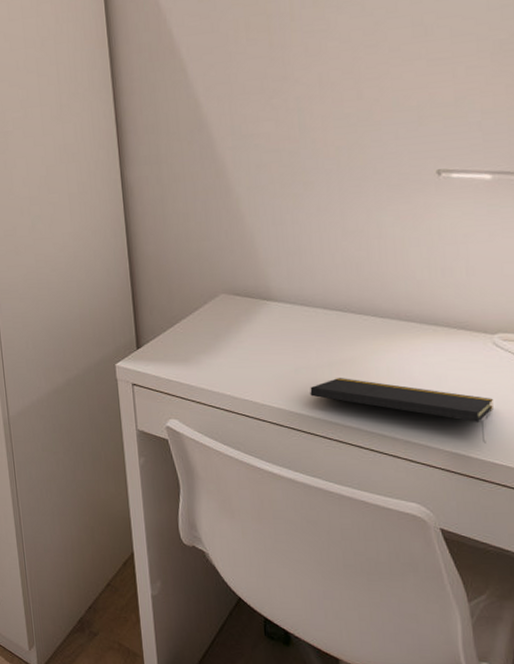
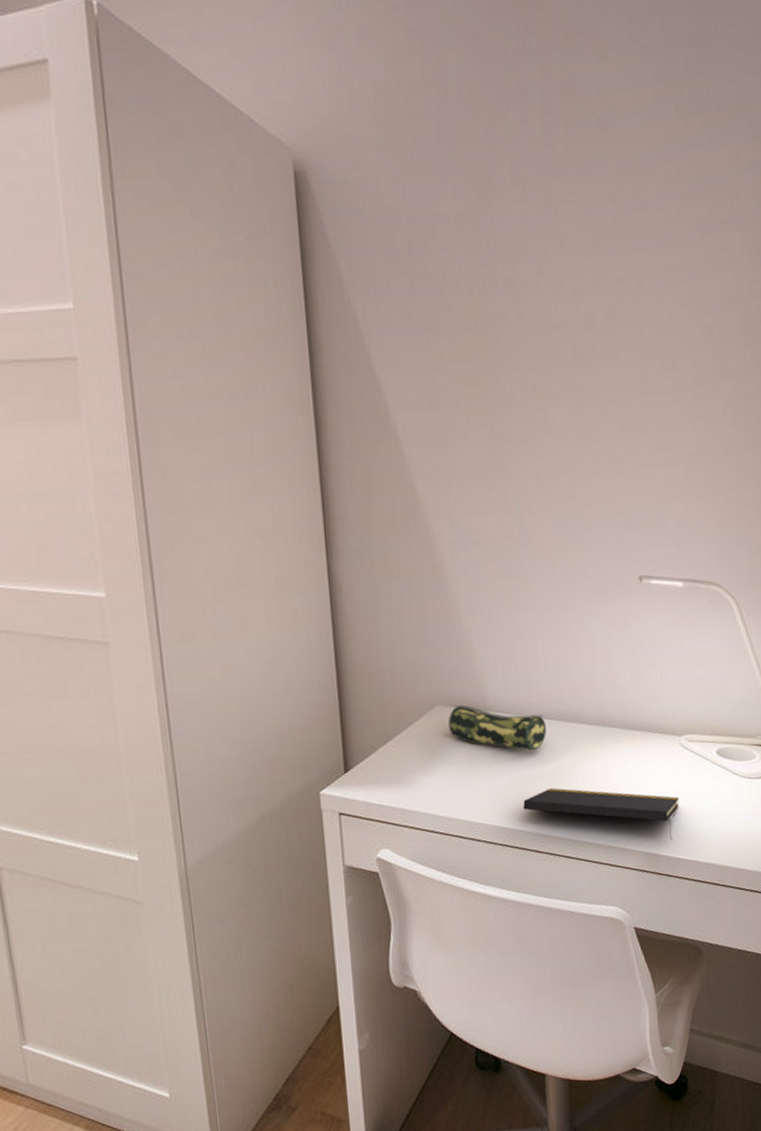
pencil case: none [232,294,334,340] -> present [448,704,546,751]

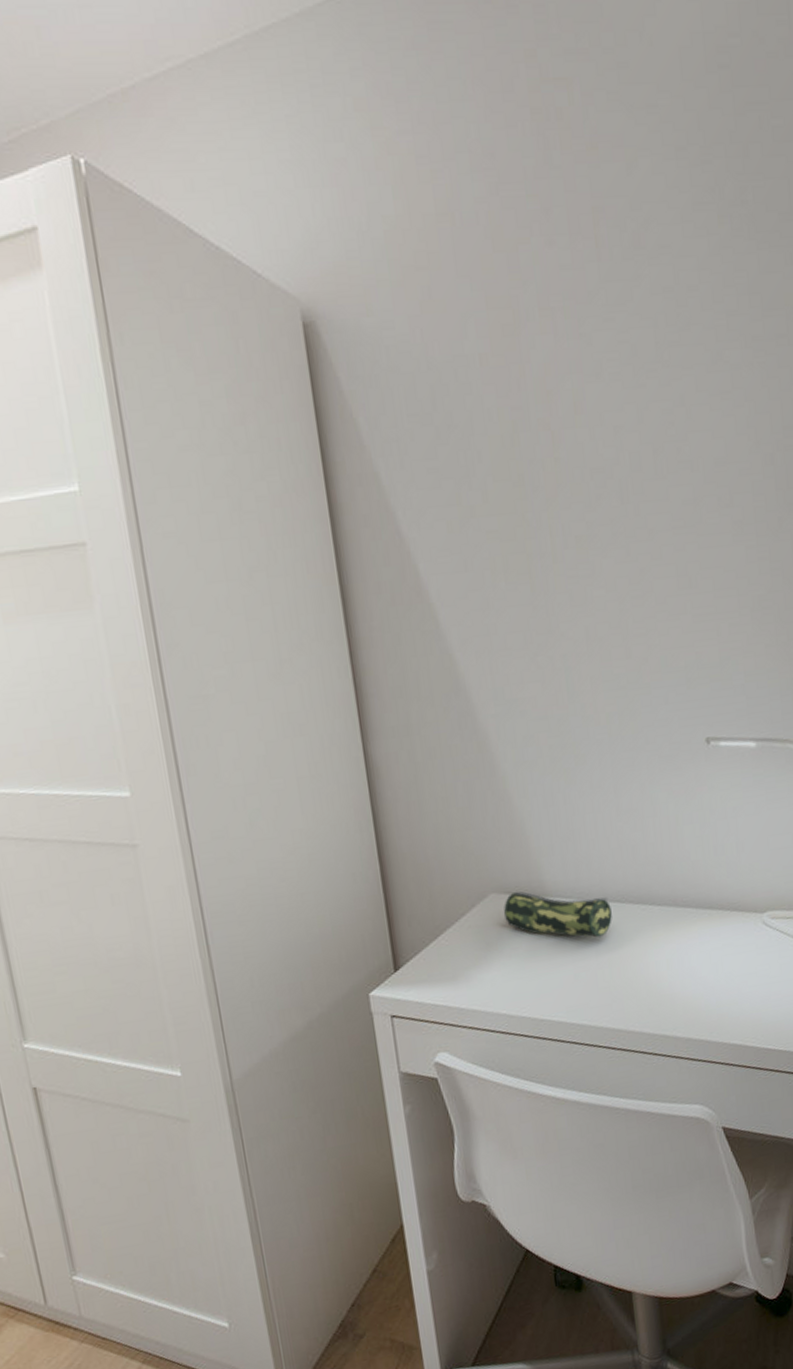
notepad: present [523,788,679,841] -> none [591,977,765,1030]

